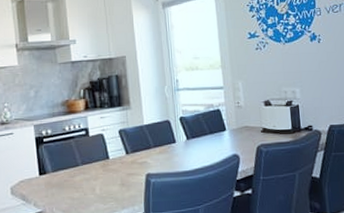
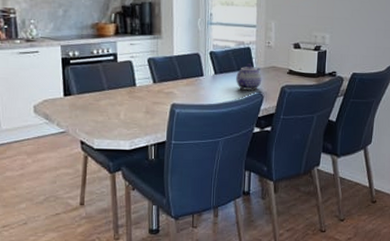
teapot: none [209,125,236,153] -> present [236,63,262,90]

